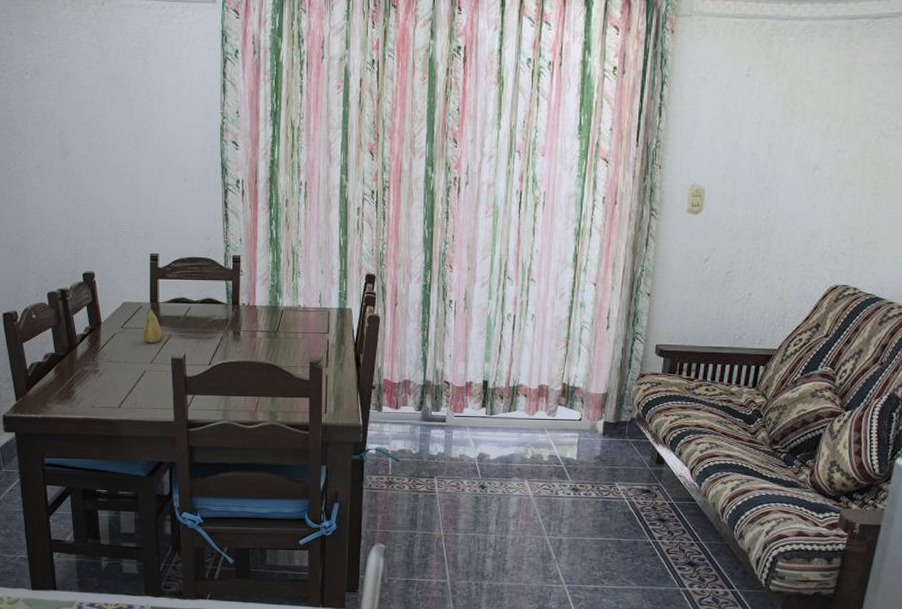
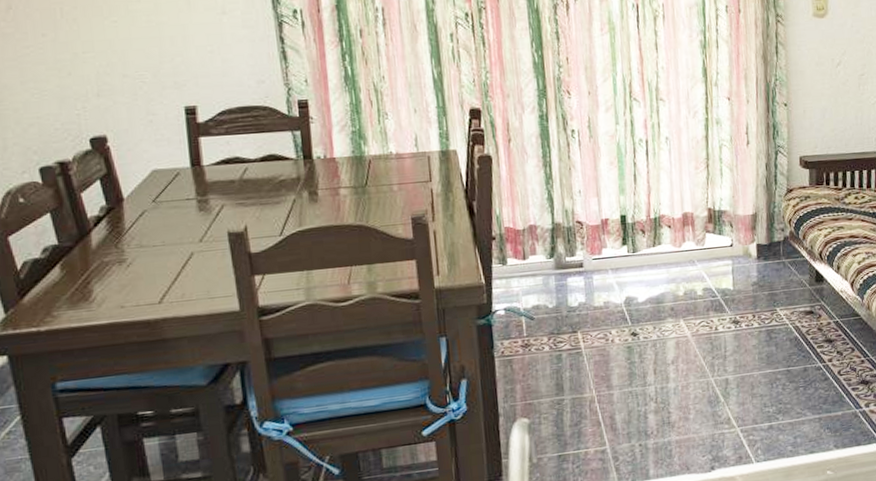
fruit: present [142,309,162,343] -> none [183,174,211,218]

